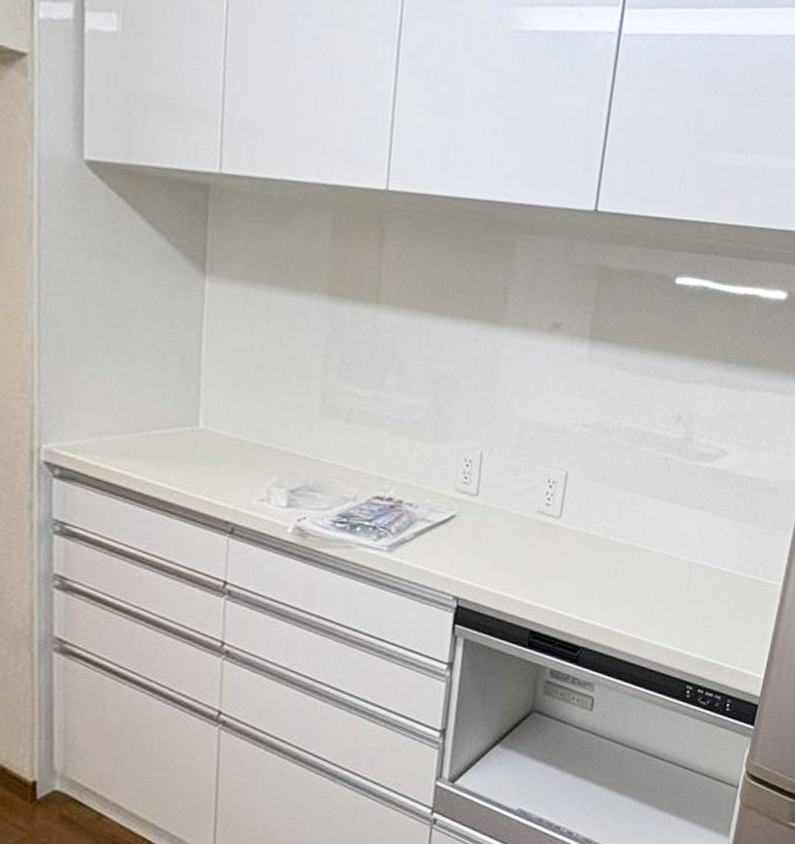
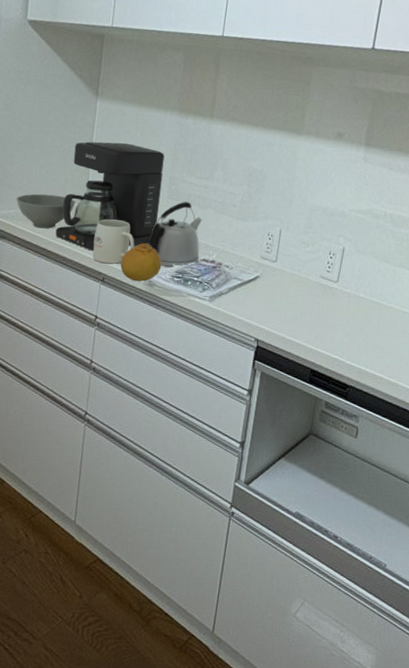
bowl: none [88,415,183,465] -> present [16,194,76,229]
coffee maker: none [154,338,312,493] -> present [55,141,165,251]
mug: none [213,447,276,510] -> present [92,219,135,264]
fruit: none [256,478,317,532] -> present [120,243,162,282]
kettle: none [295,419,371,509] -> present [148,201,202,267]

